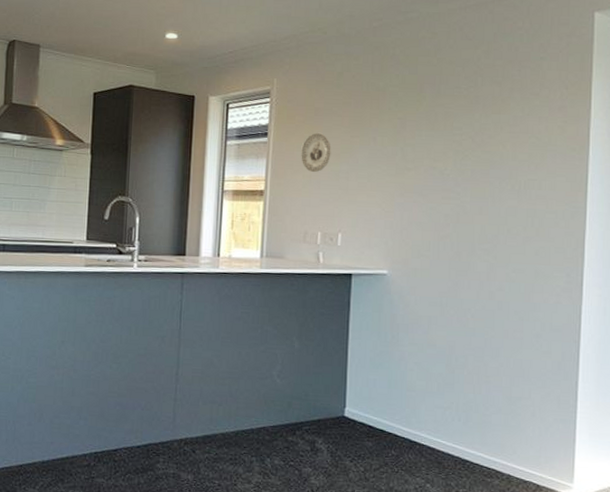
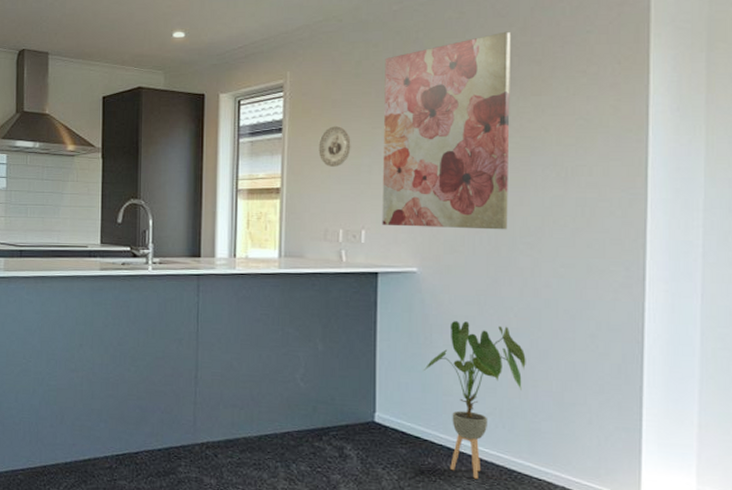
wall art: none [357,53,477,237] -> present [382,31,511,230]
house plant: none [389,321,481,469] -> present [423,321,526,479]

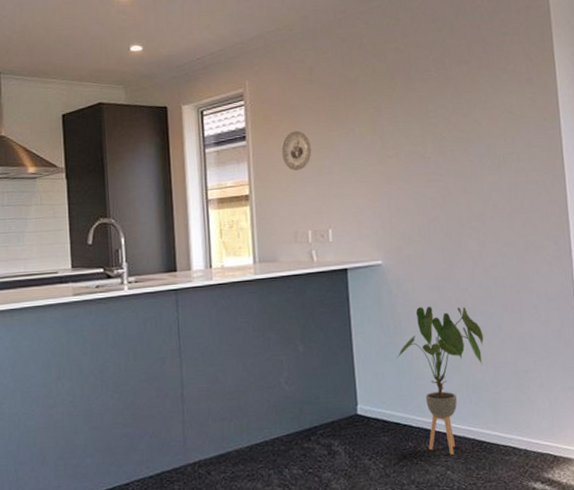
wall art: present [382,31,511,230] -> none [334,35,456,223]

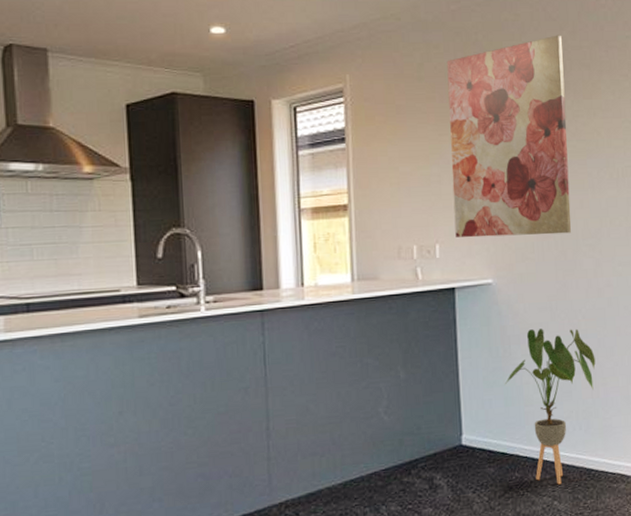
decorative plate: present [281,130,312,171] -> none [385,133,419,179]
wall art: none [334,35,456,223] -> present [446,35,571,238]

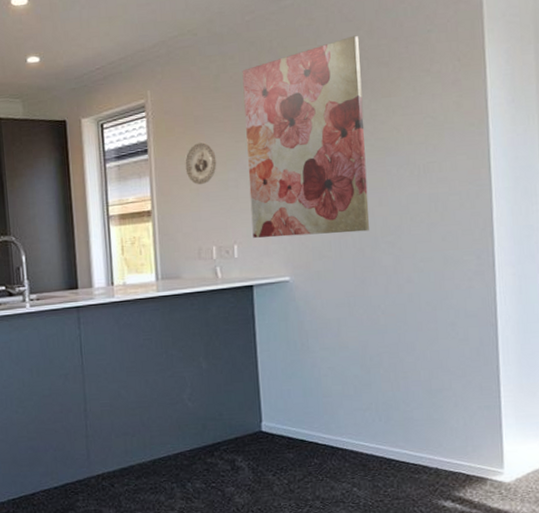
decorative plate: none [385,133,419,179] -> present [185,142,217,185]
house plant: present [504,328,596,485] -> none [302,324,396,473]

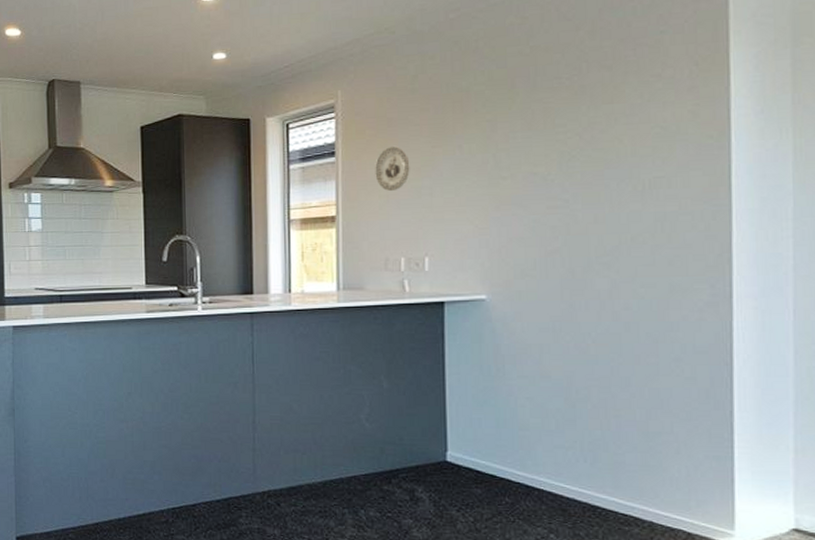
wall art: present [242,35,370,238] -> none [443,35,582,252]

